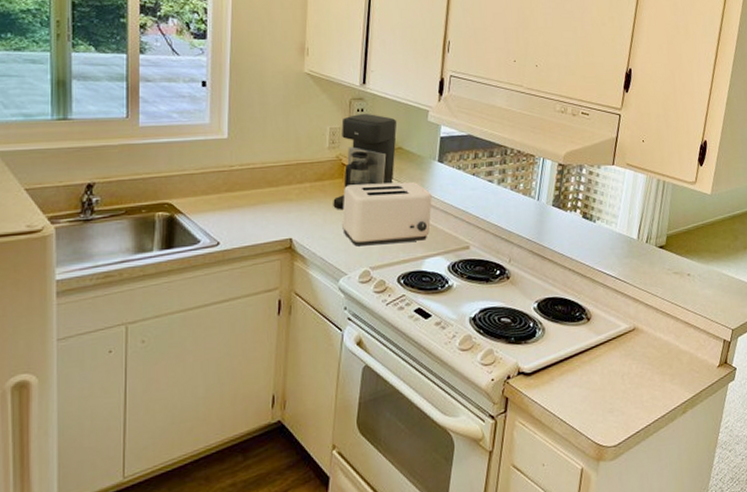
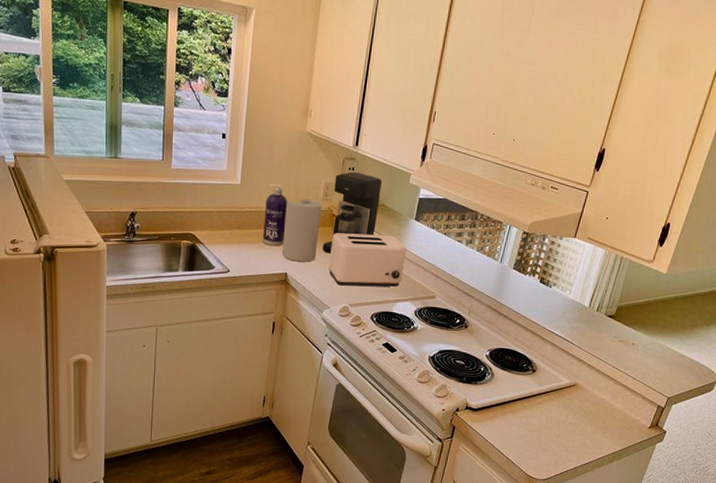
spray bottle: none [258,135,288,208] -> present [262,184,288,246]
paper towel holder: none [284,148,329,224] -> present [282,198,322,262]

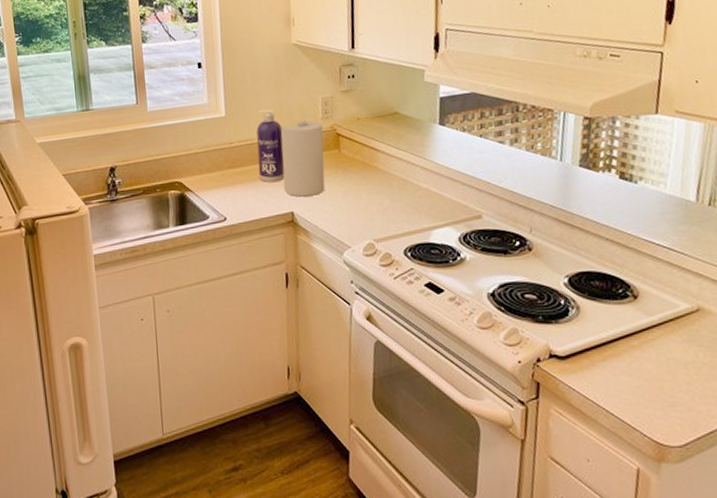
coffee maker: present [322,172,383,254] -> none [331,79,392,182]
toaster: present [329,233,407,287] -> none [340,148,436,218]

